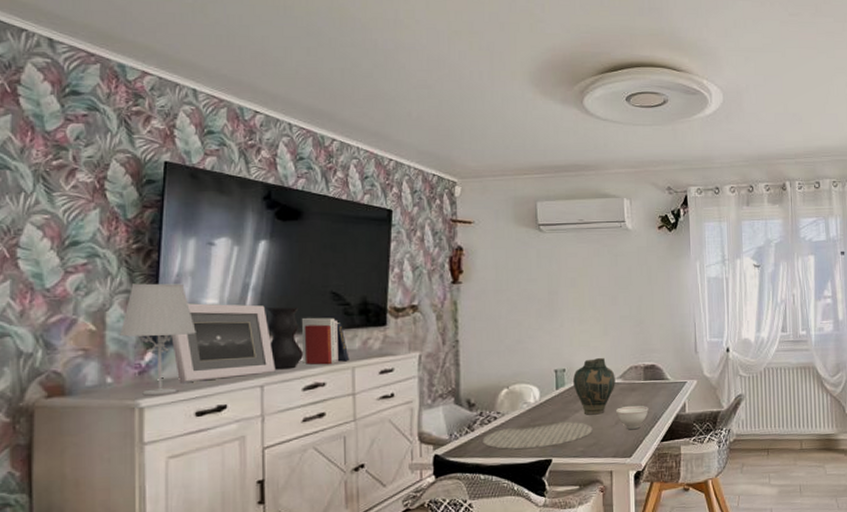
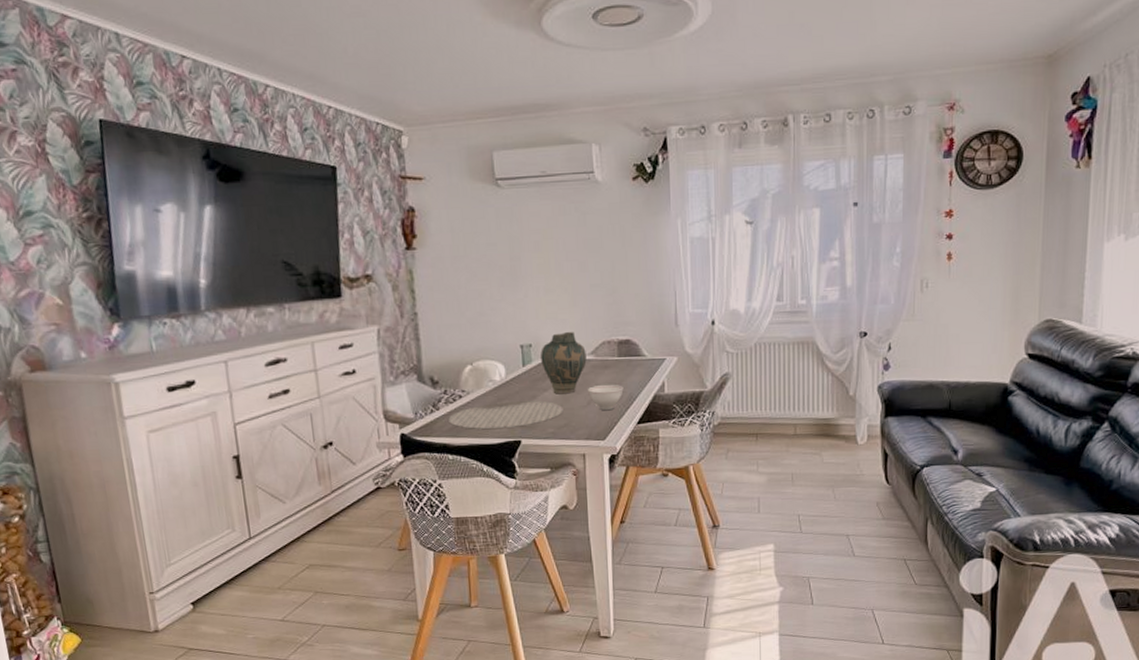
table lamp: present [119,283,196,396] -> none [84,254,156,371]
picture frame: present [172,303,276,384] -> none [134,275,237,359]
vase: present [266,307,303,370] -> none [220,278,262,345]
books: present [302,317,350,365] -> none [256,289,308,340]

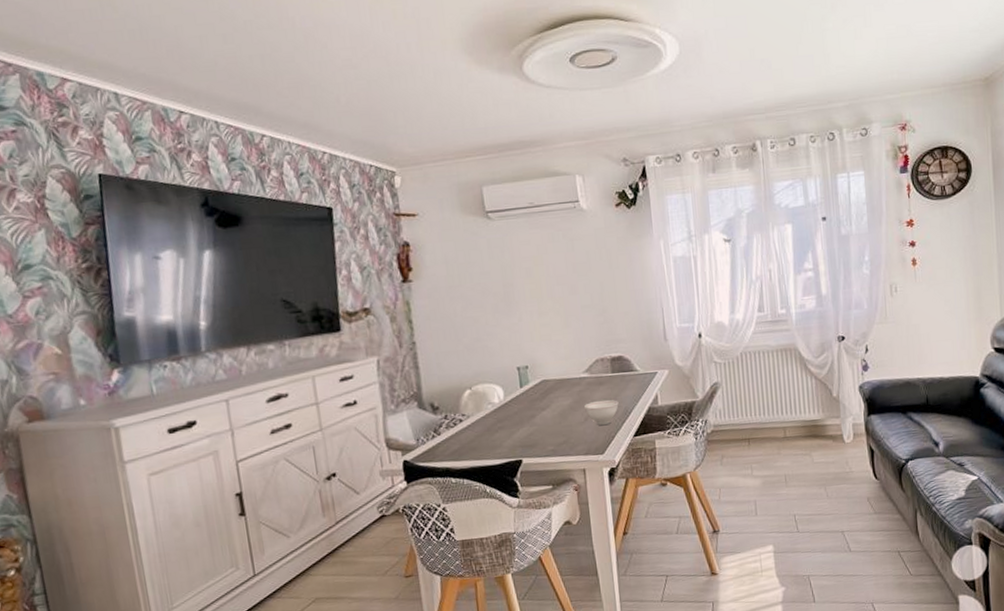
place mat: present [448,401,563,430] -> none [450,420,562,452]
vase: present [540,331,587,394] -> none [536,351,582,413]

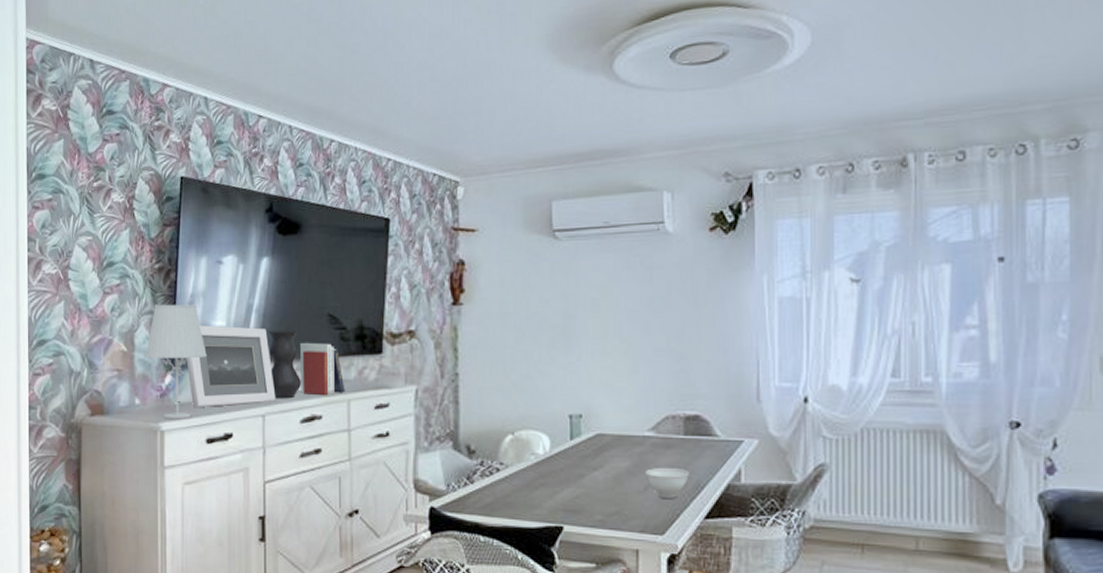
table lamp: none [84,301,156,416] -> present [145,304,207,420]
picture frame: none [134,318,238,402] -> present [187,325,276,408]
vase: none [220,317,263,383] -> present [268,330,301,399]
books: none [256,326,309,376] -> present [301,342,345,396]

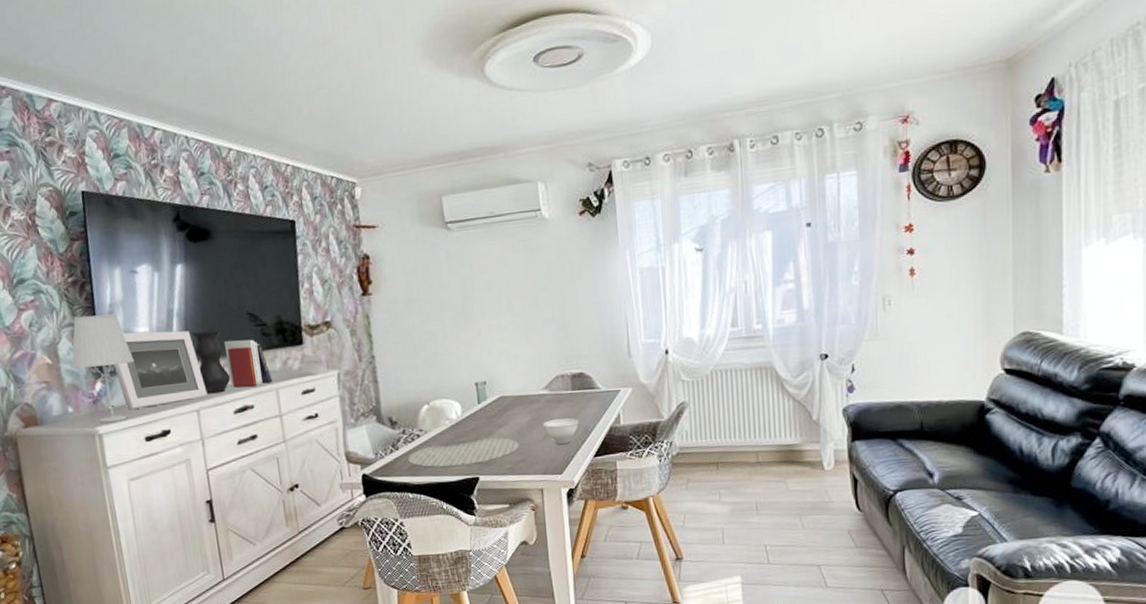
place mat: none [483,480,615,511] -> present [408,437,520,467]

